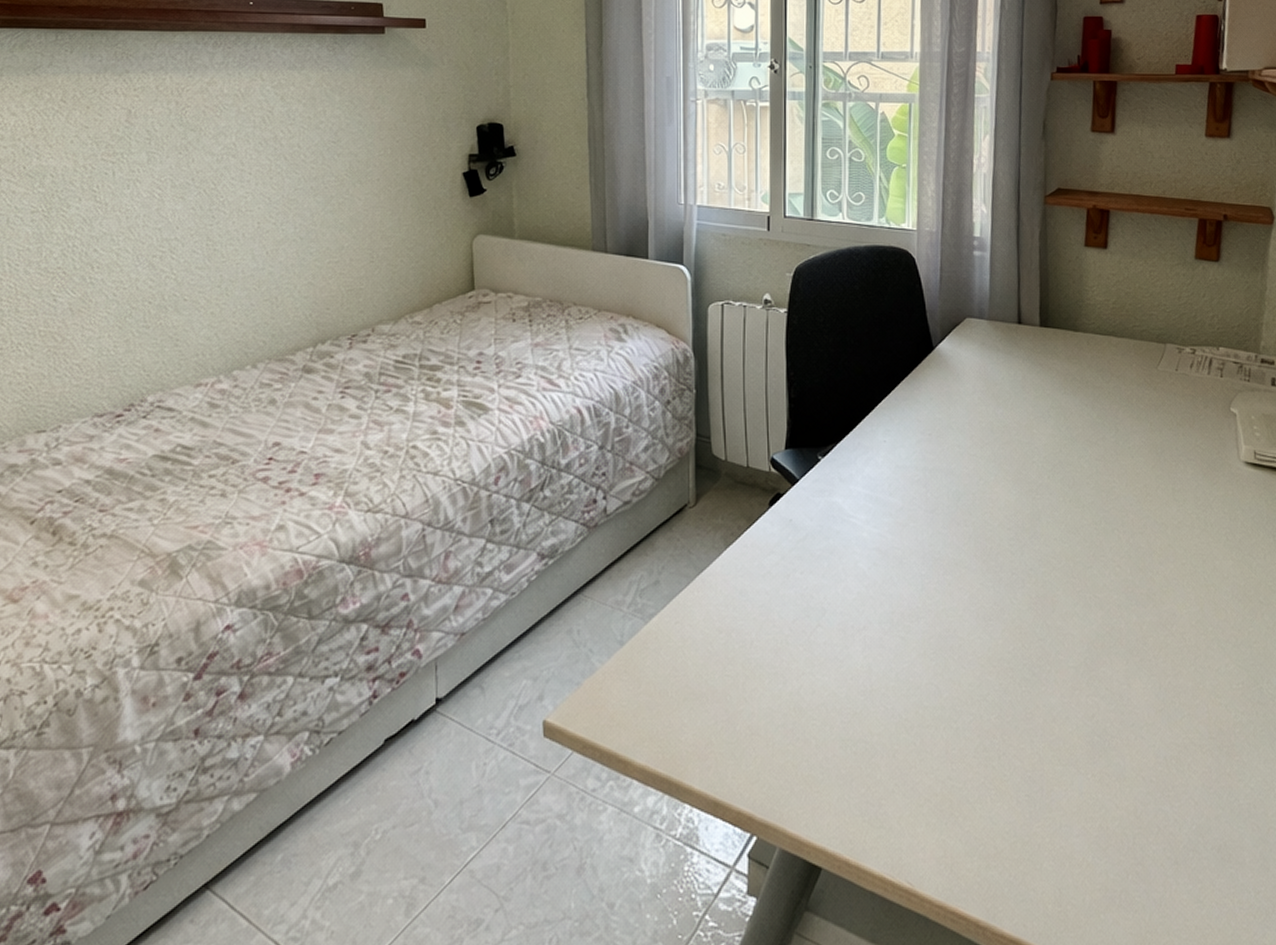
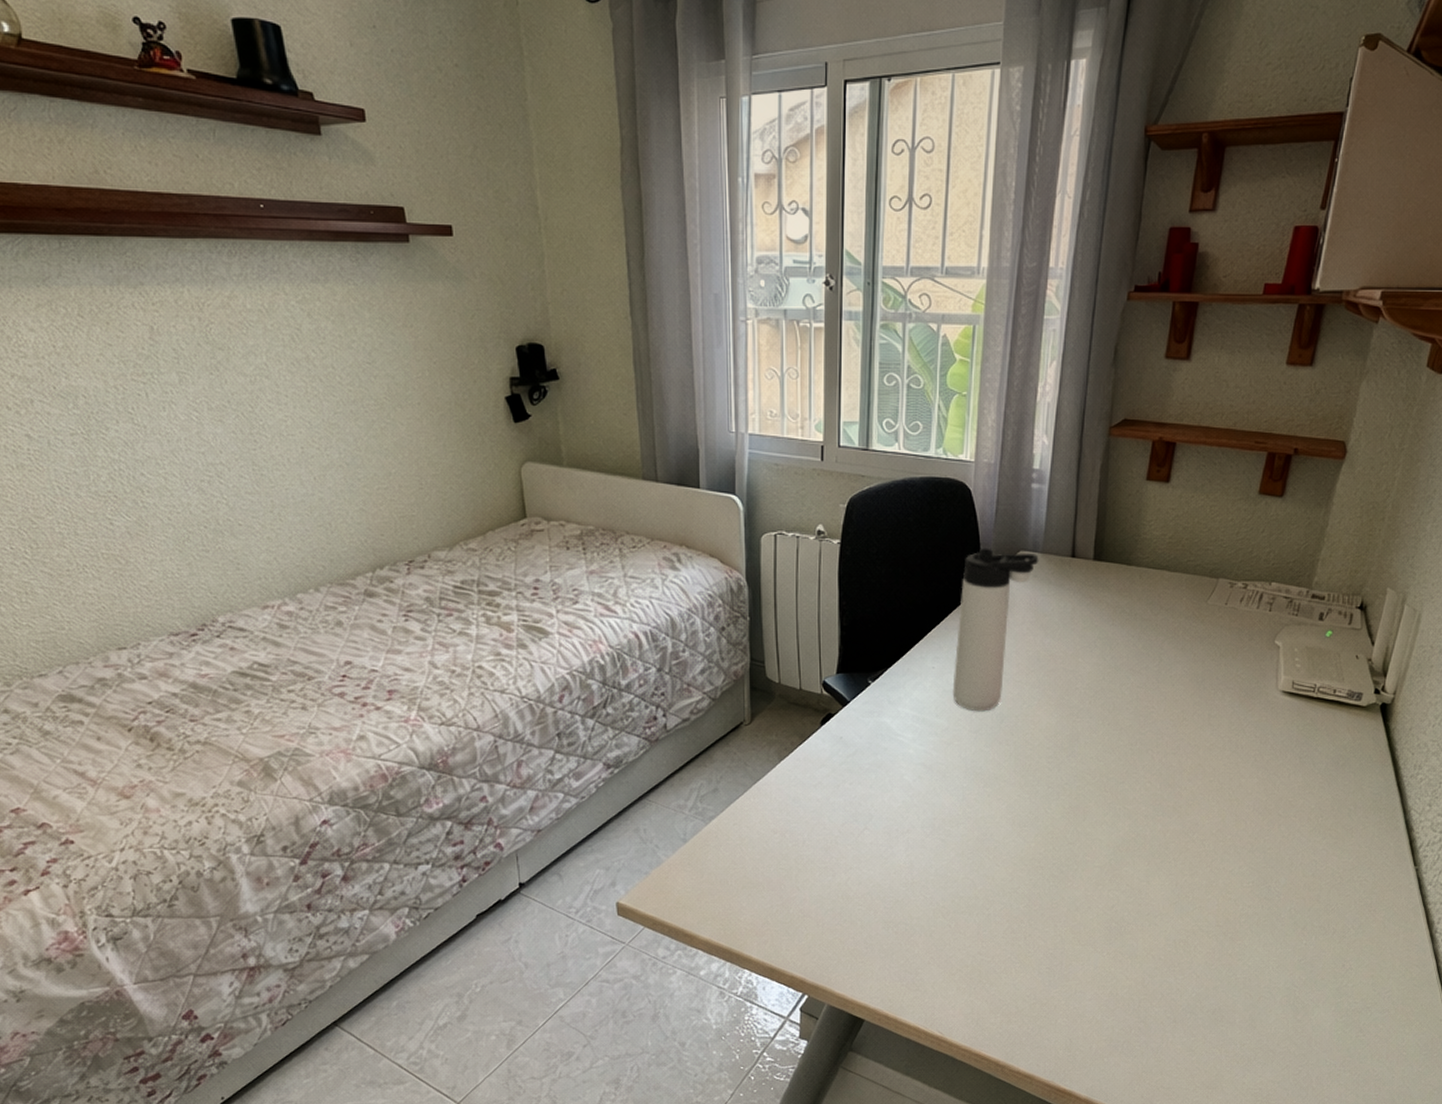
thermos bottle: none [905,315,986,489] -> present [952,548,1039,712]

